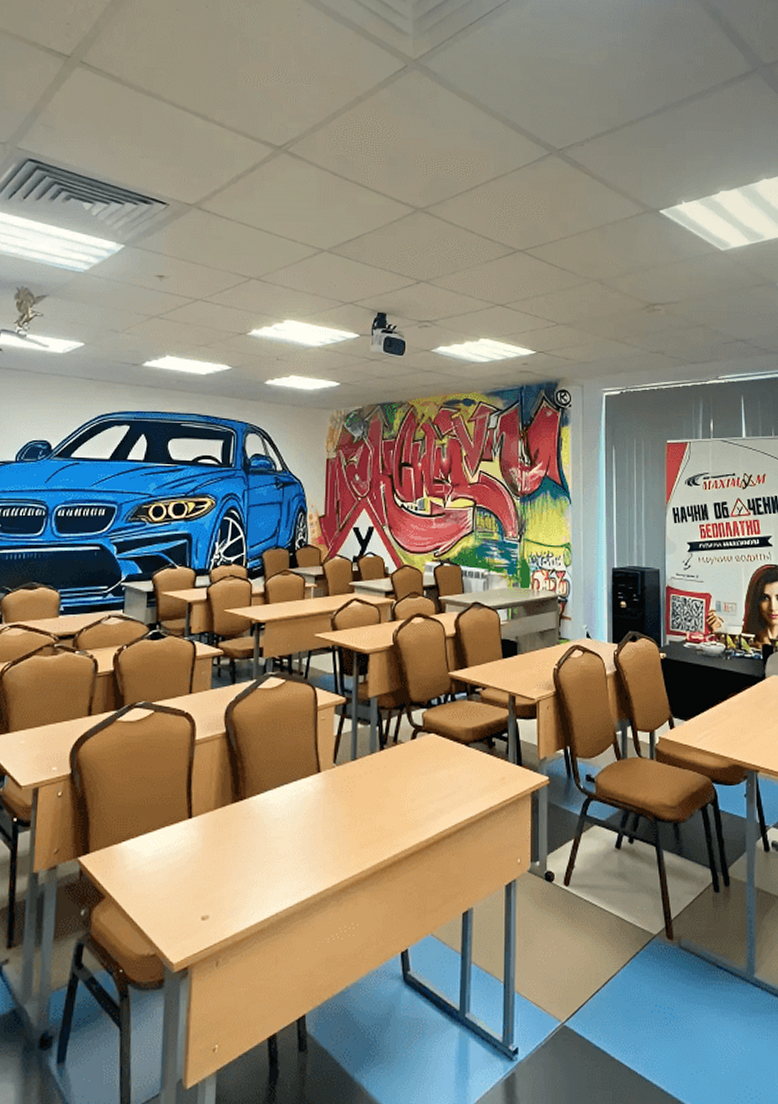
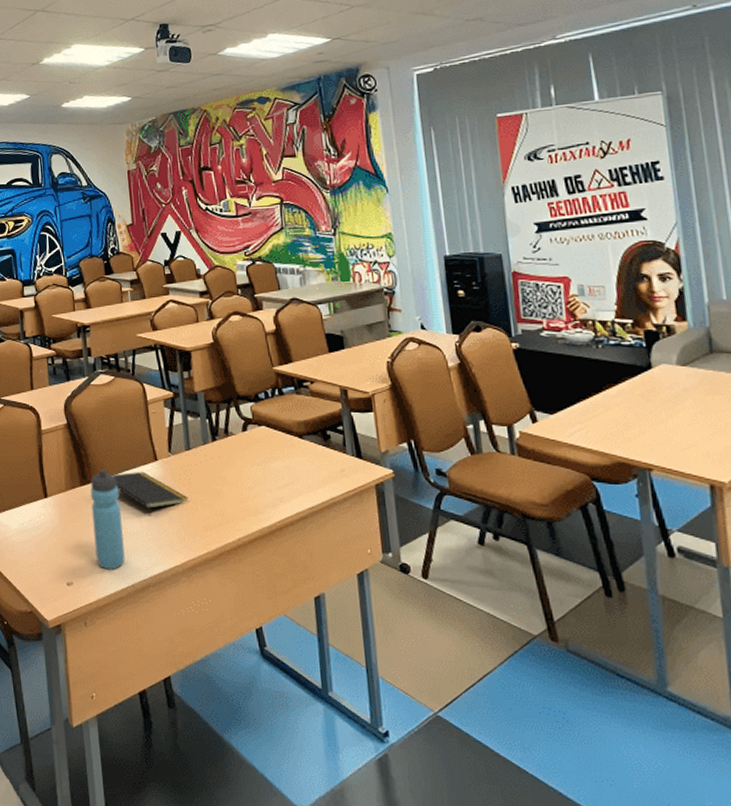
water bottle: none [239,783,275,898] -> present [90,469,125,570]
notepad: none [269,784,348,835] -> present [112,471,188,516]

